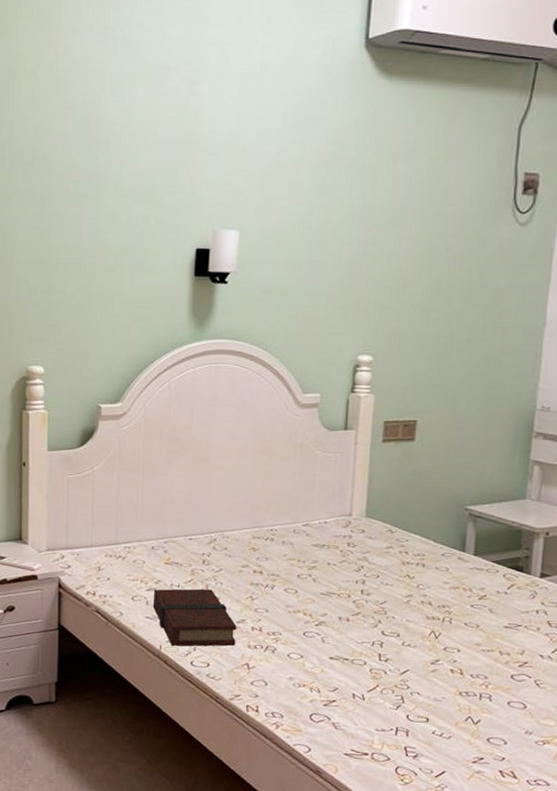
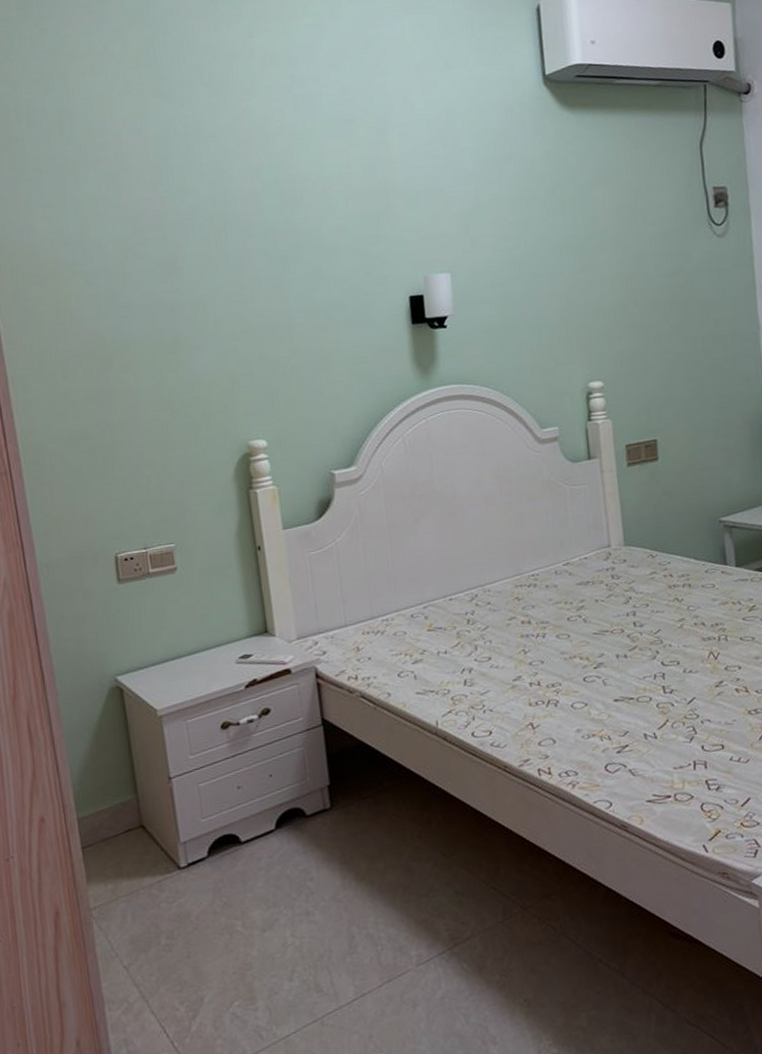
book: present [152,588,237,647] -> none [421,649,516,719]

